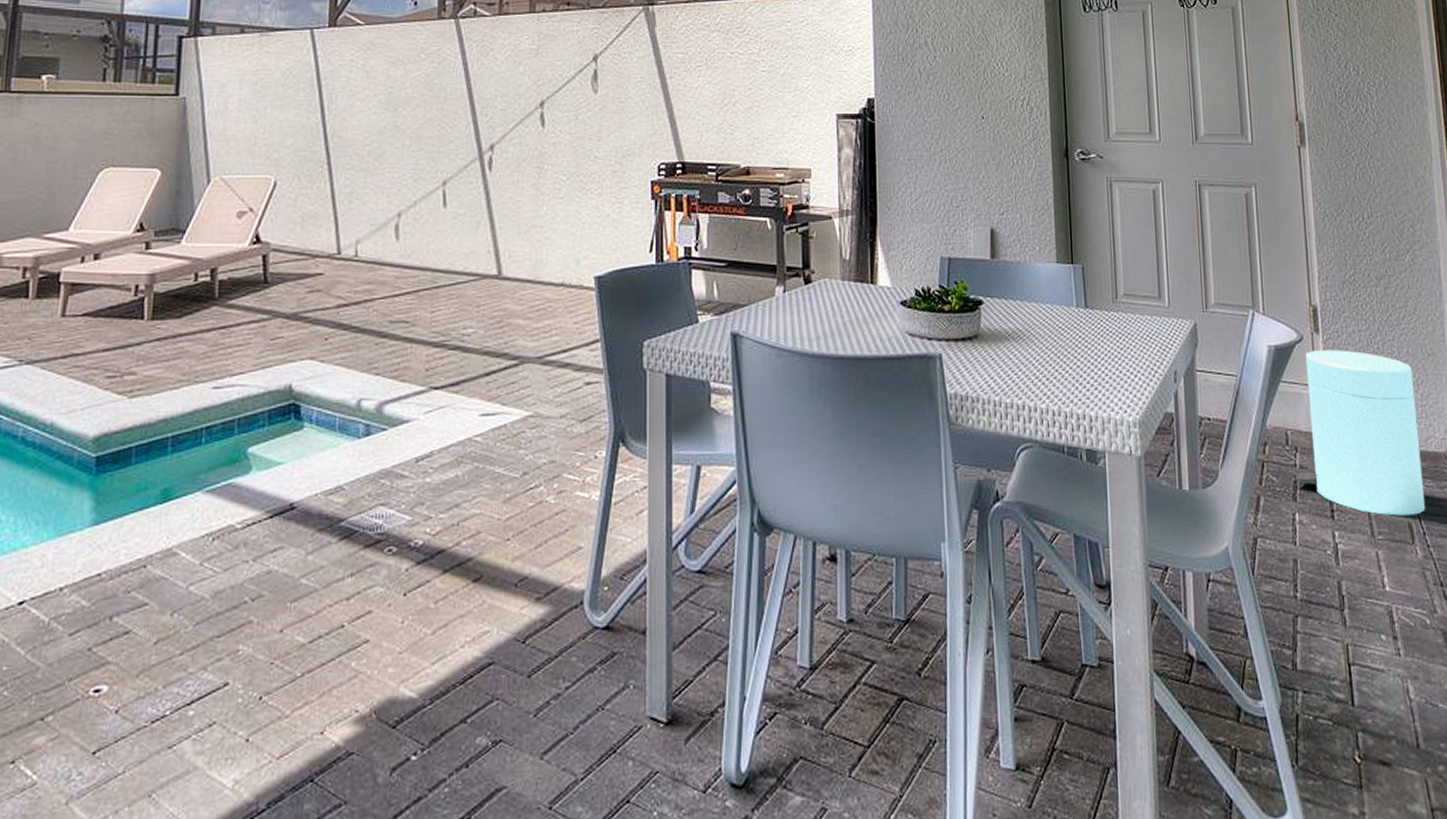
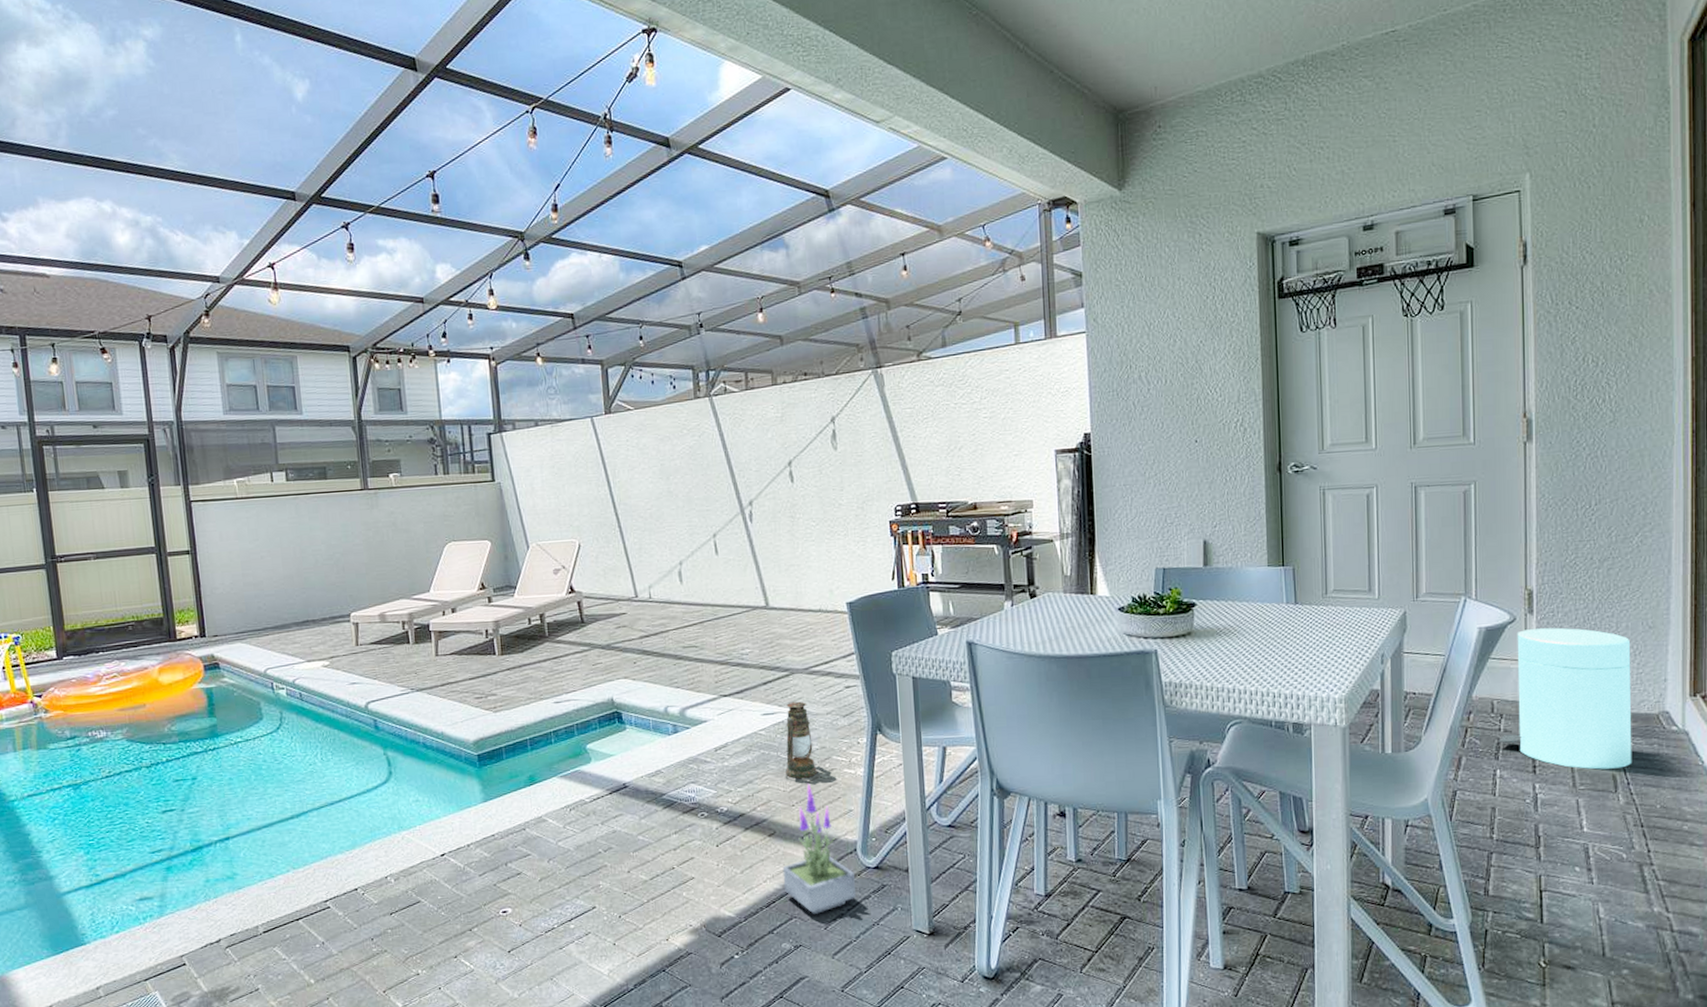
potted plant: none [486,510,578,694] -> present [782,784,856,914]
lantern: none [494,399,542,502] -> present [776,701,817,778]

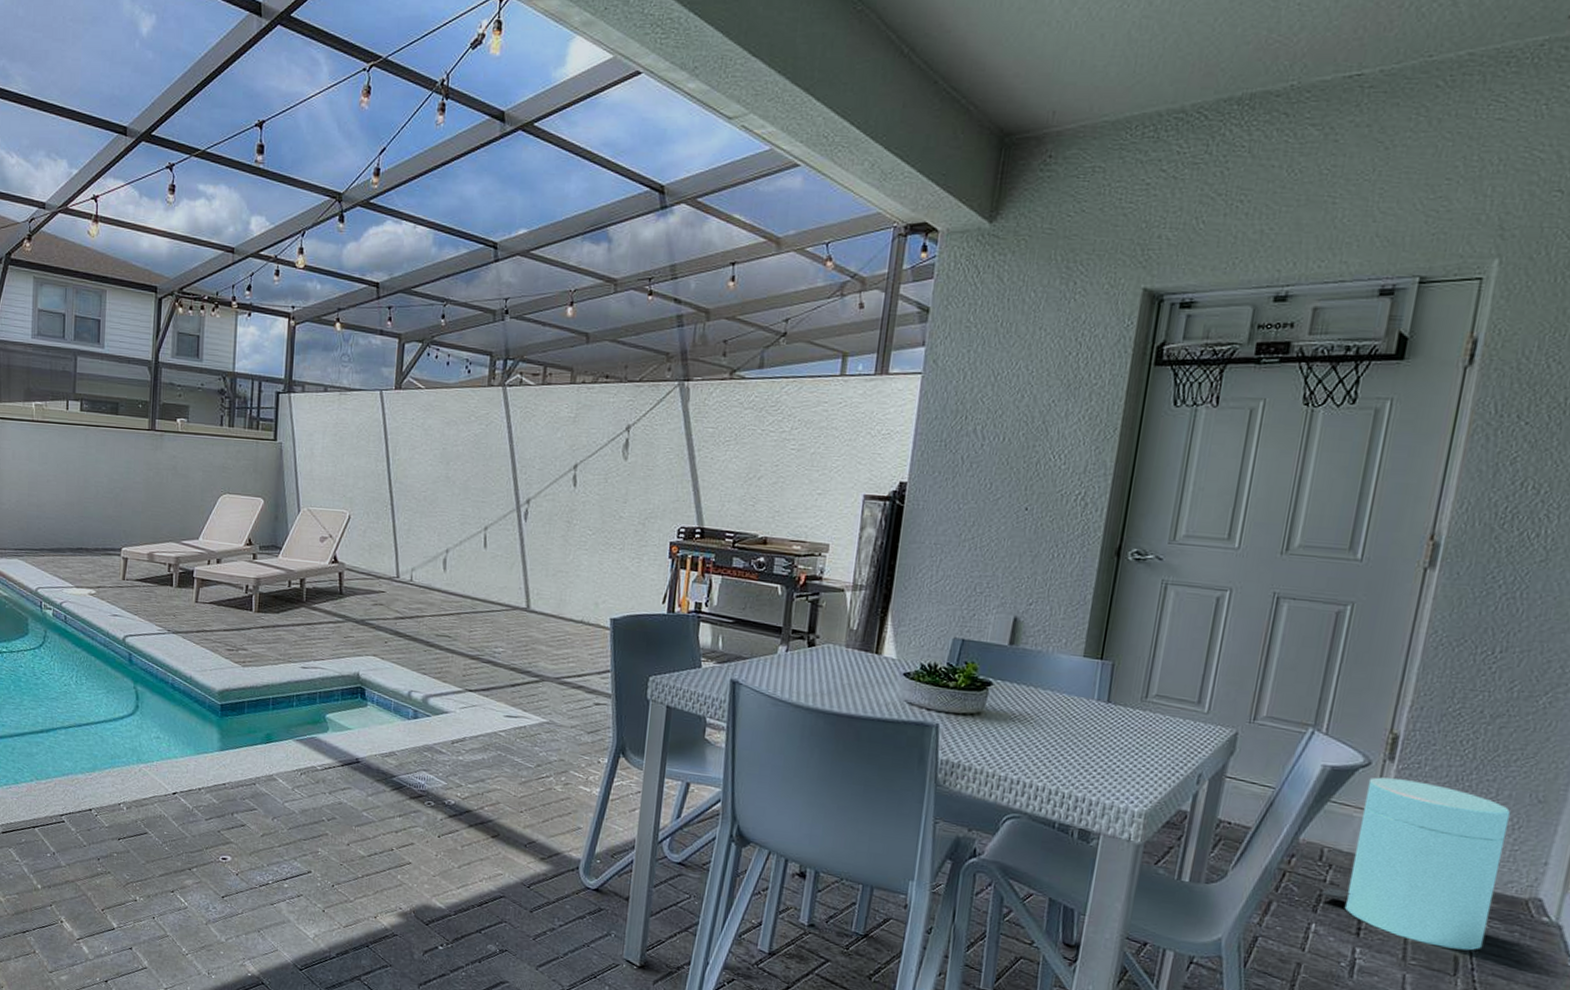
lantern: present [776,701,817,778] -> none [513,708,552,788]
potted plant: present [782,784,856,914] -> none [498,793,573,923]

